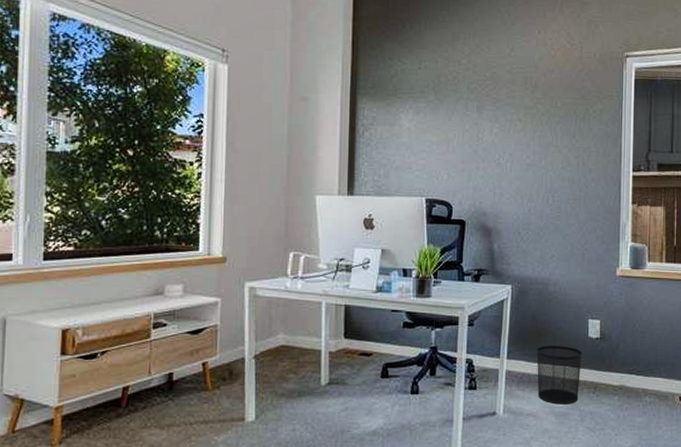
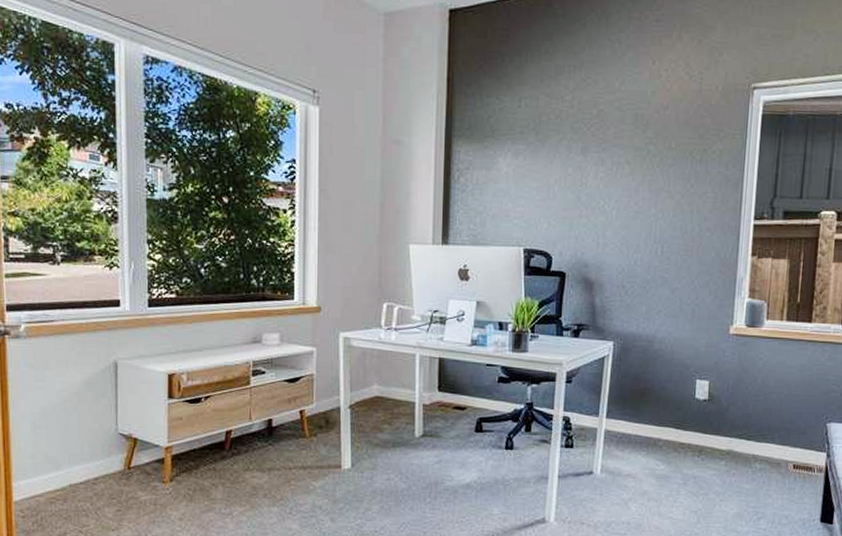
waste bin: present [536,345,582,404] -> none [638,405,688,467]

